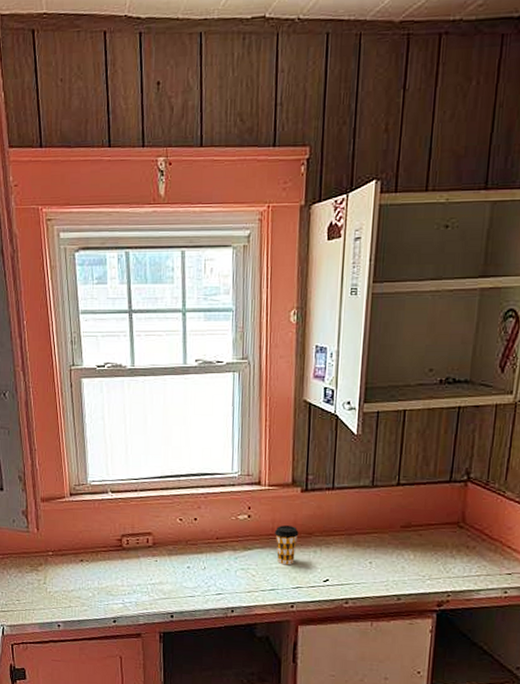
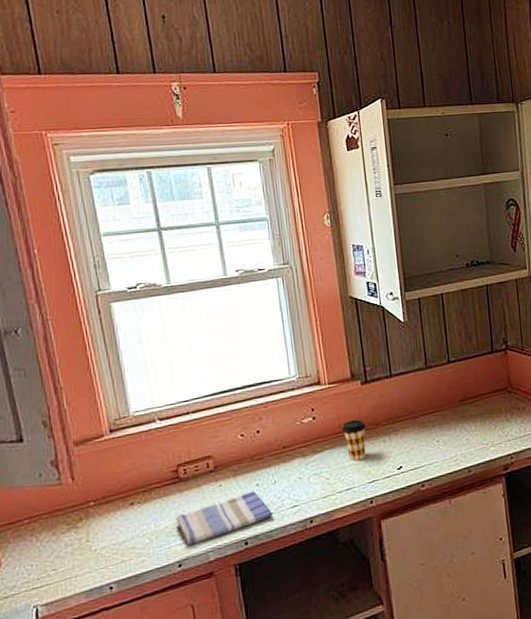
dish towel: none [115,572,199,607] -> present [175,491,273,546]

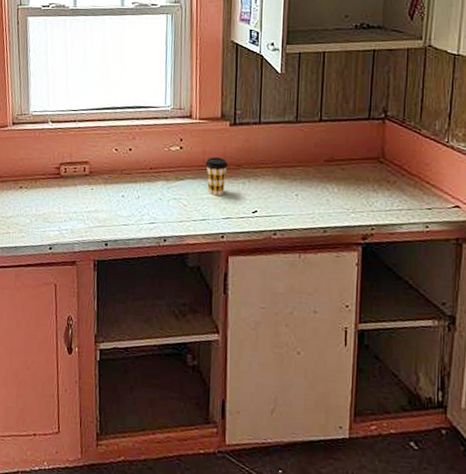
dish towel: present [175,491,273,546] -> none [52,200,133,234]

